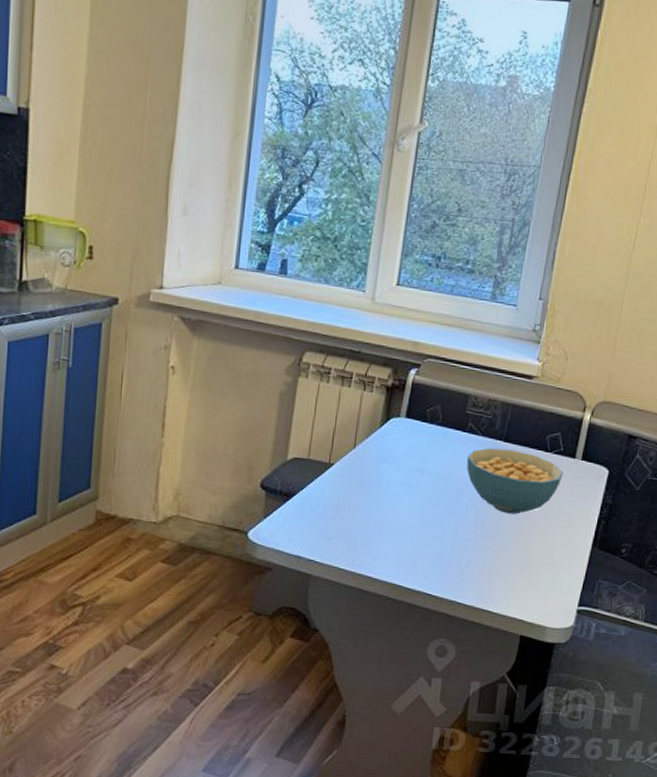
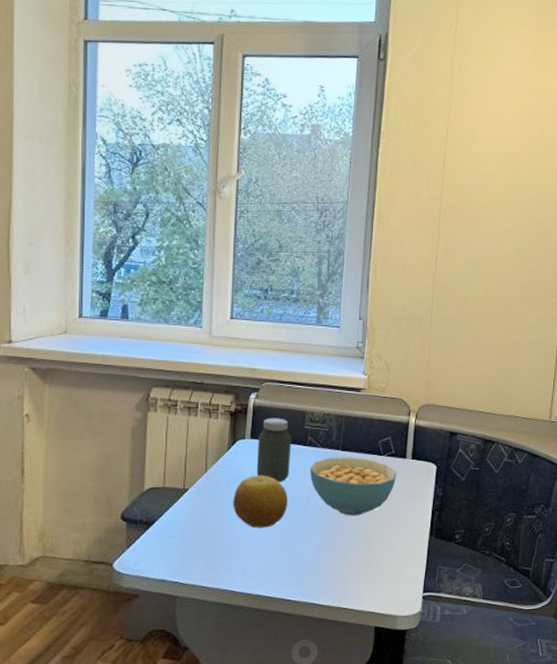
fruit: none [379,457,440,515] -> present [233,475,288,528]
jar: none [408,397,451,468] -> present [256,418,291,482]

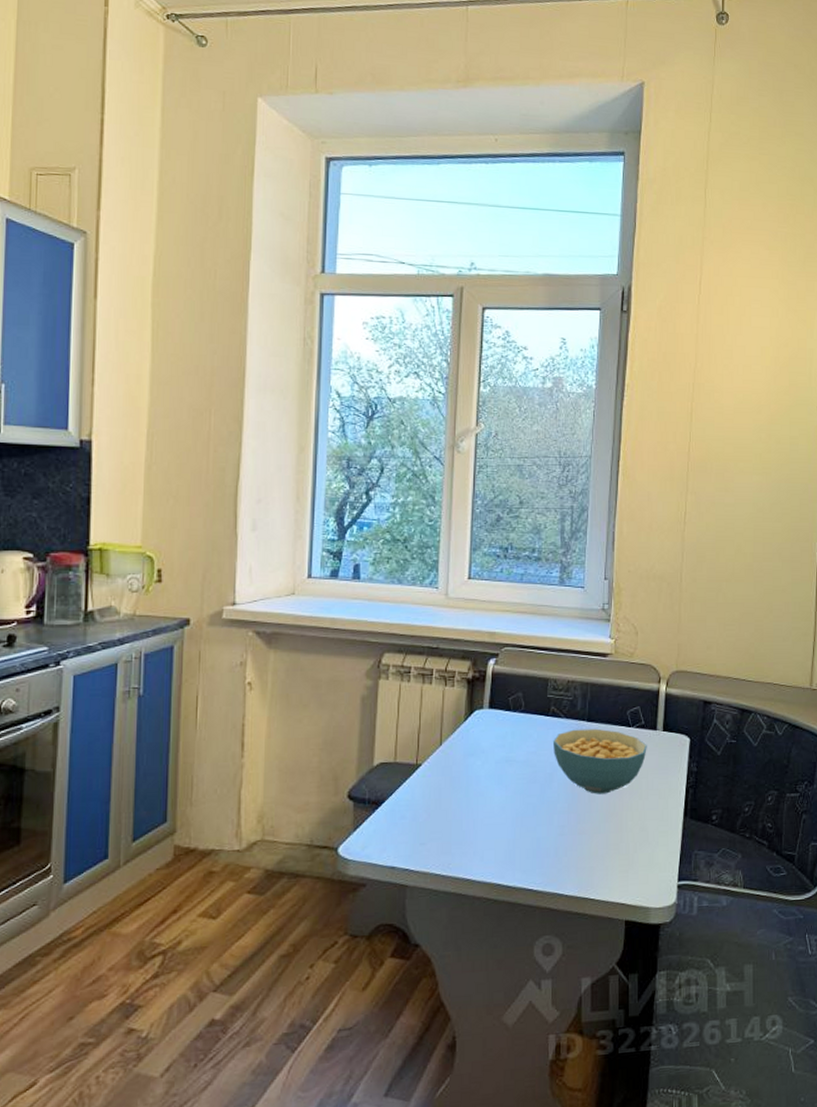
fruit: present [233,475,288,528] -> none [470,749,529,808]
jar: present [256,418,291,482] -> none [495,686,533,756]

